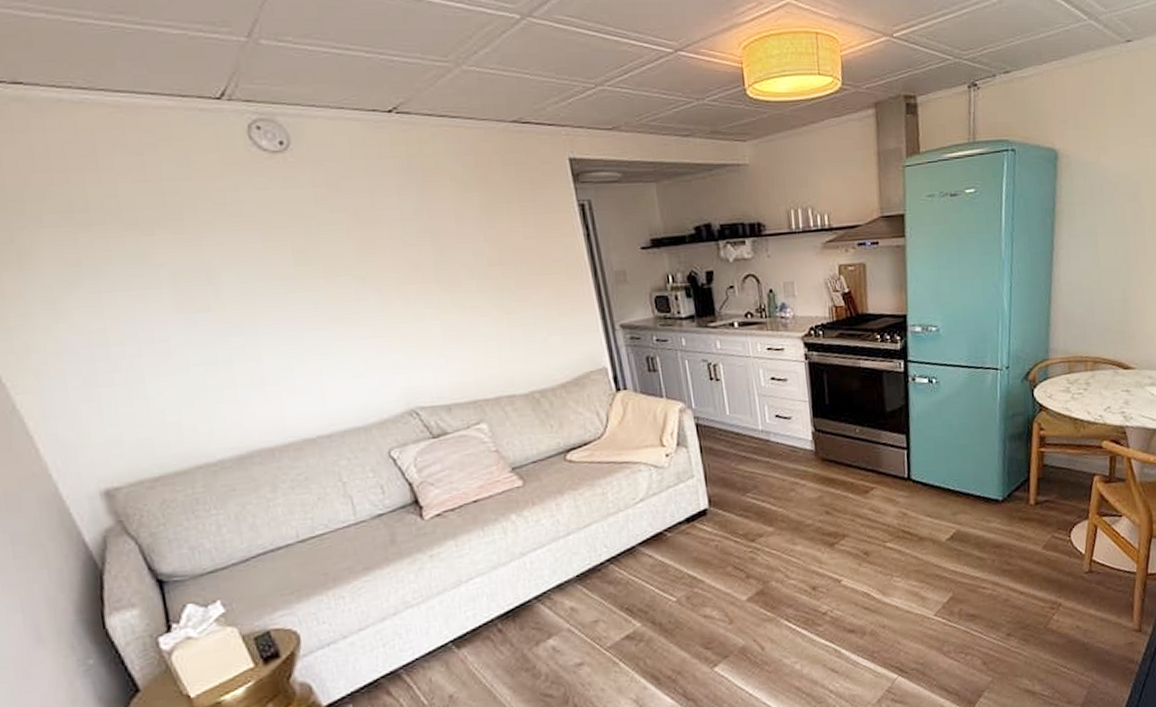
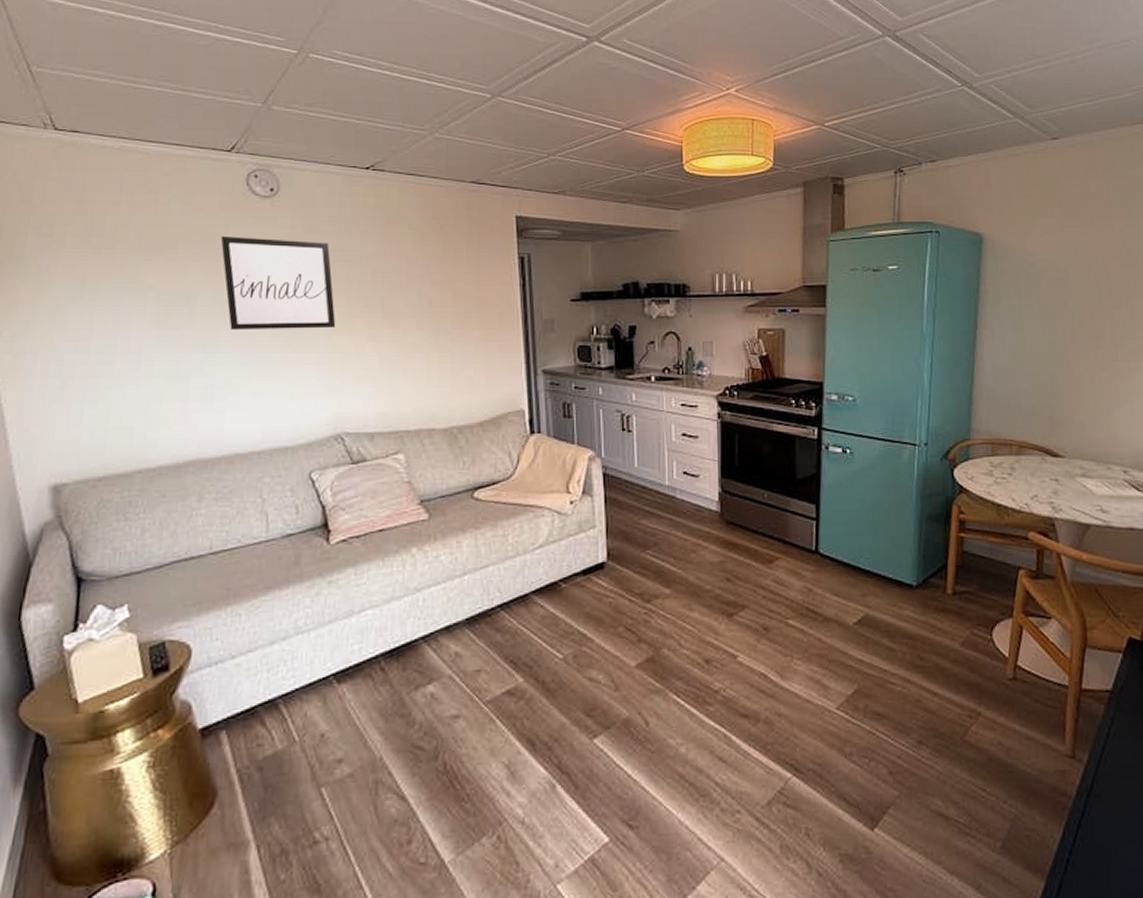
wall art: none [232,200,388,308] -> present [220,236,336,330]

